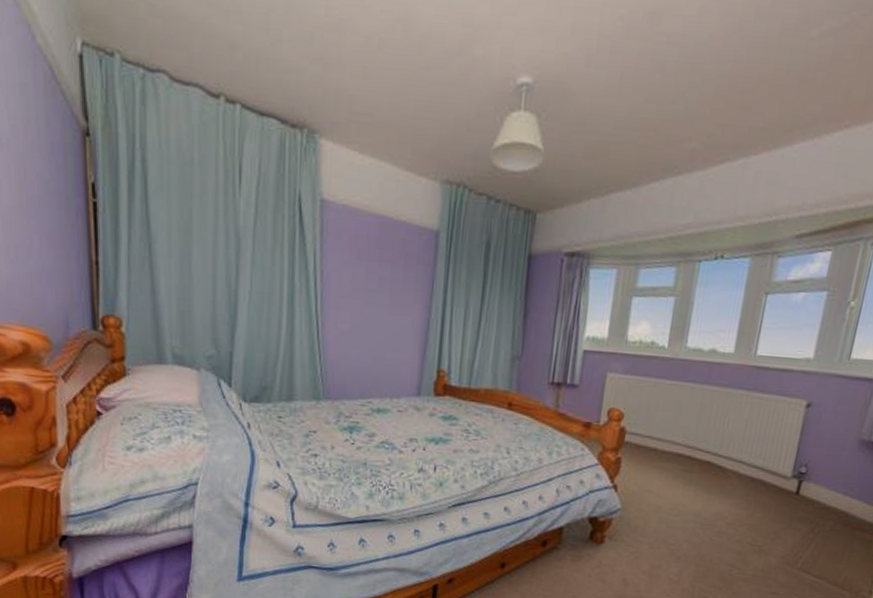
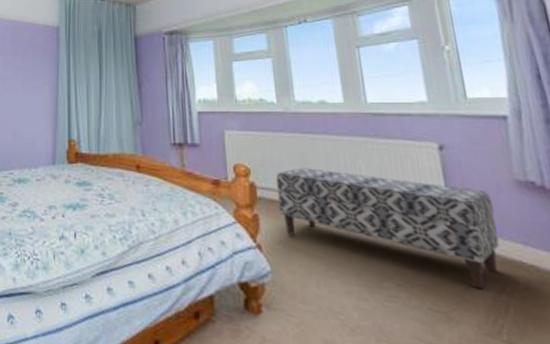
bench: none [642,416,834,529] -> present [276,168,500,290]

